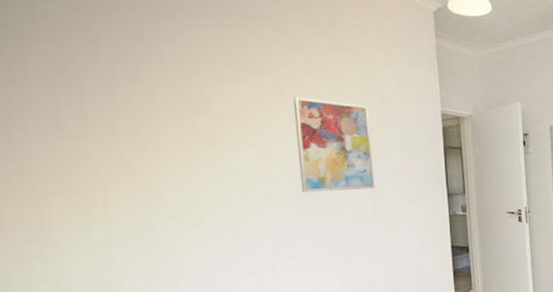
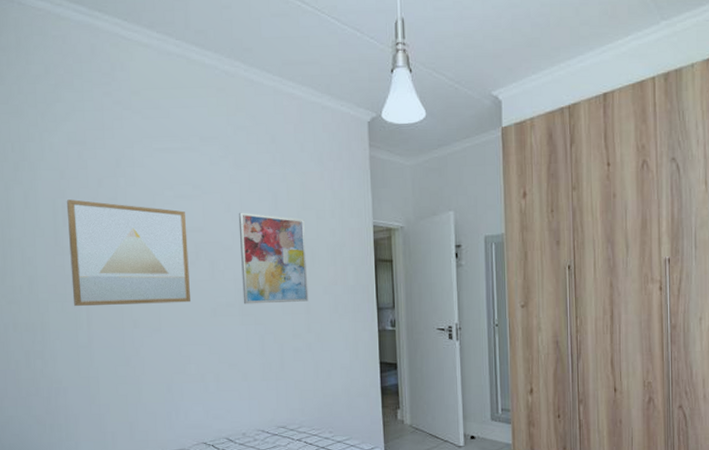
wall art: none [70,76,238,199] -> present [66,199,190,307]

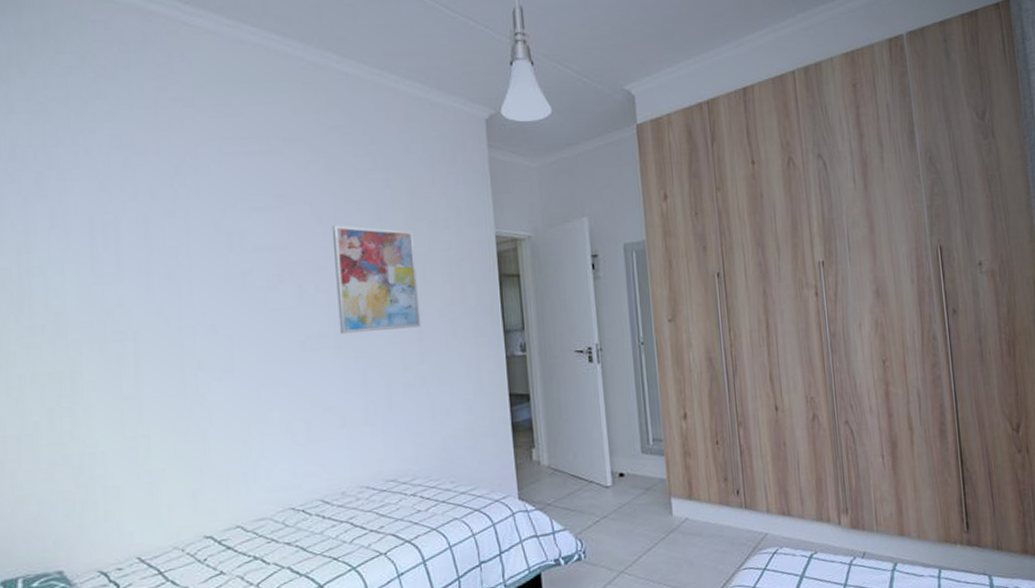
wall art: present [66,199,190,307] -> none [107,215,272,349]

